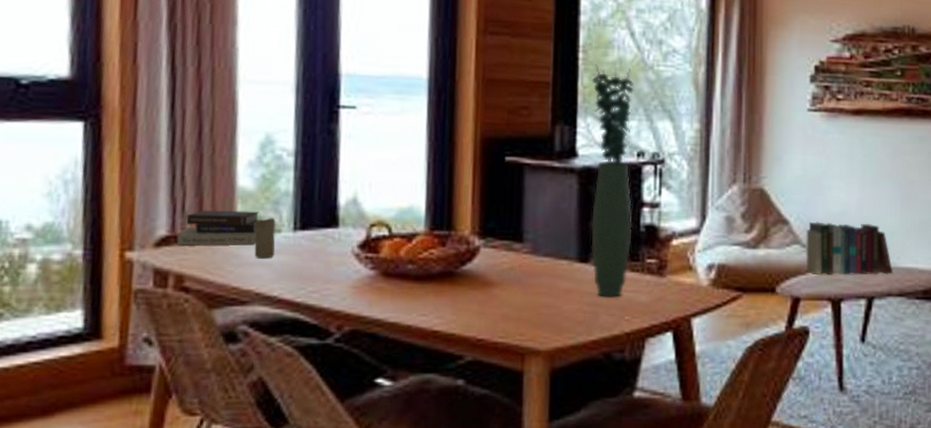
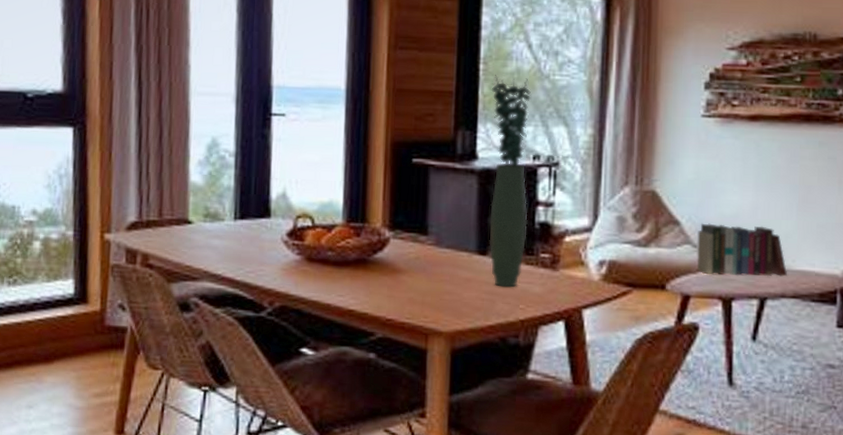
books: present [176,210,259,246] -> none [143,201,207,231]
candle: present [254,218,276,259] -> none [203,208,220,243]

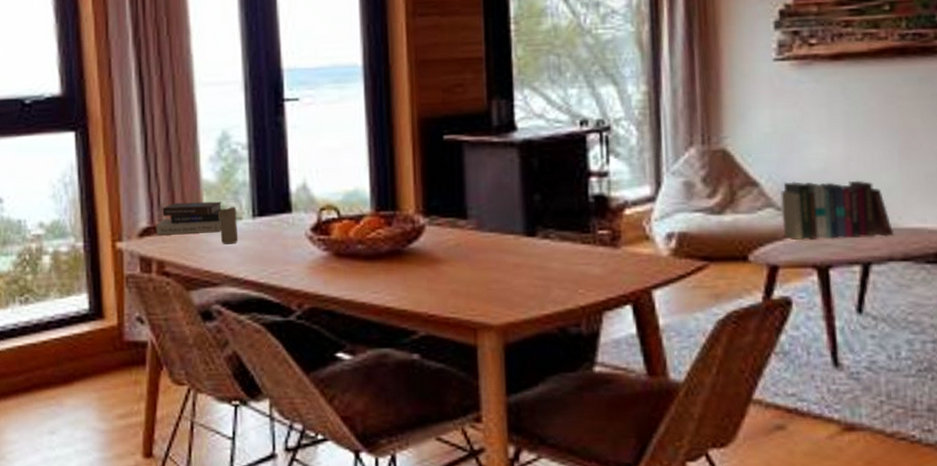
books: none [143,201,207,231] -> present [156,201,222,235]
candle: none [203,208,220,243] -> present [218,207,239,244]
vase: present [489,75,531,288] -> none [525,35,580,271]

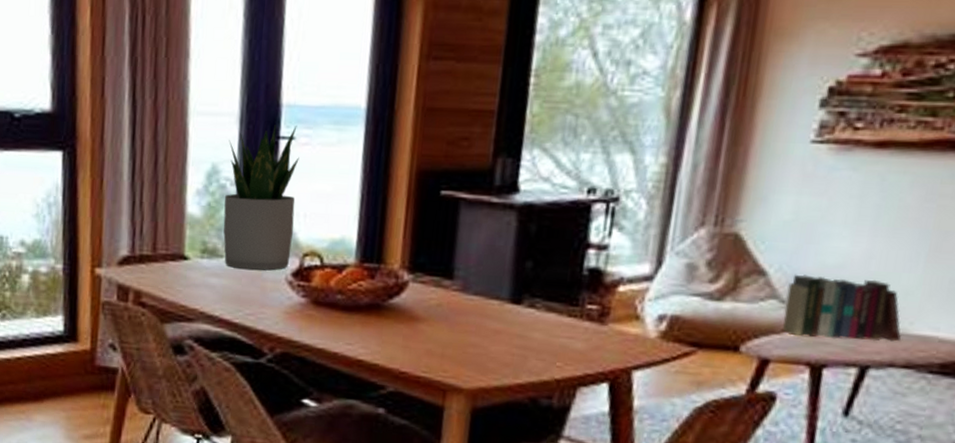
books: present [156,201,222,235] -> none [136,233,205,268]
candle: present [218,207,239,244] -> none [199,243,219,281]
planter: none [236,88,308,230] -> present [223,125,299,271]

